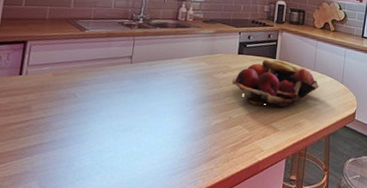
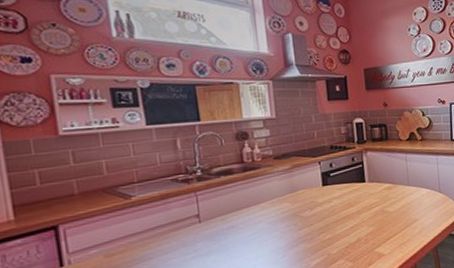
fruit basket: present [231,59,320,107] -> none [322,182,417,235]

